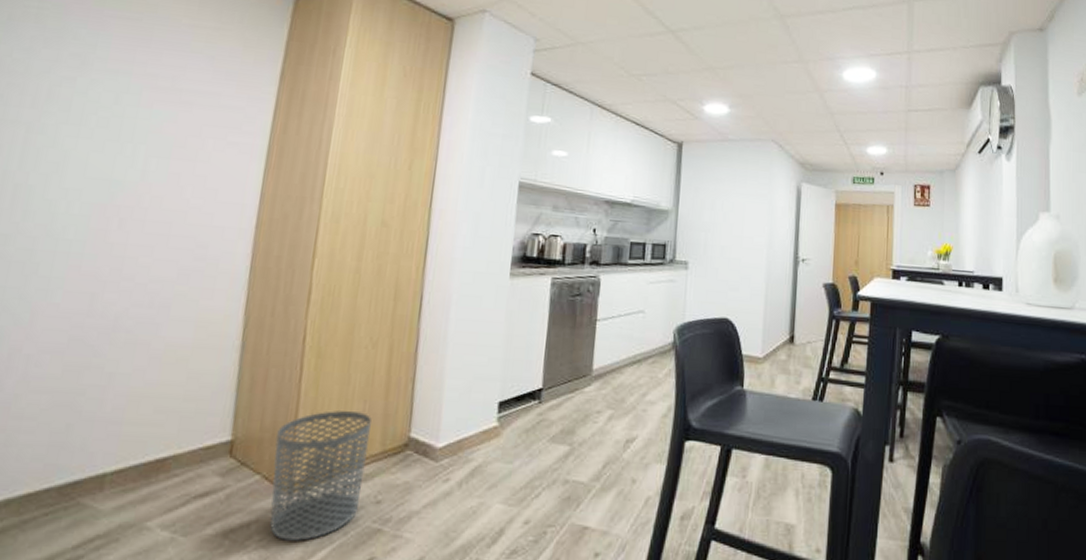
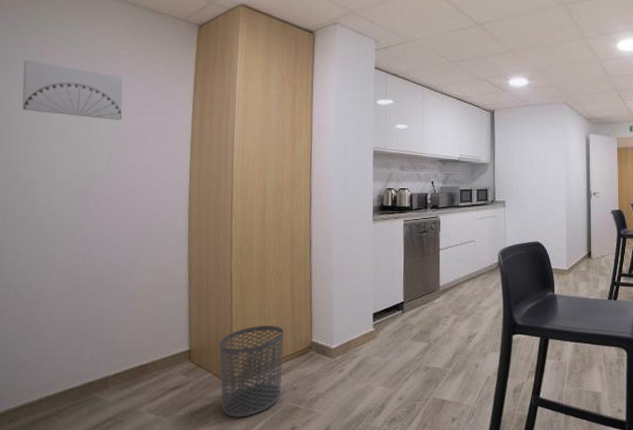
wall art: none [26,17,181,112] -> present [22,59,123,120]

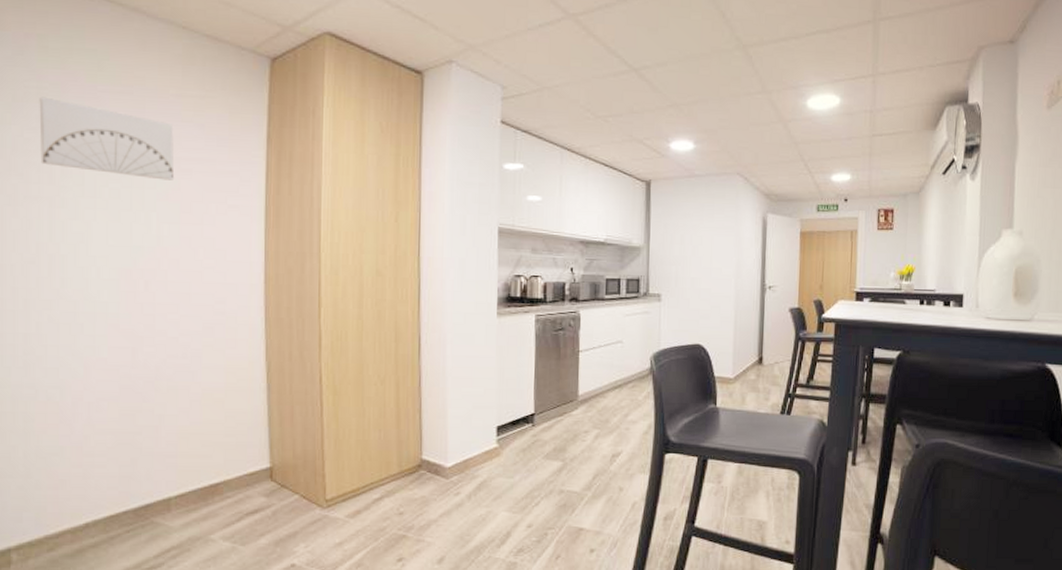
waste bin: present [219,326,284,417] -> none [308,439,388,546]

